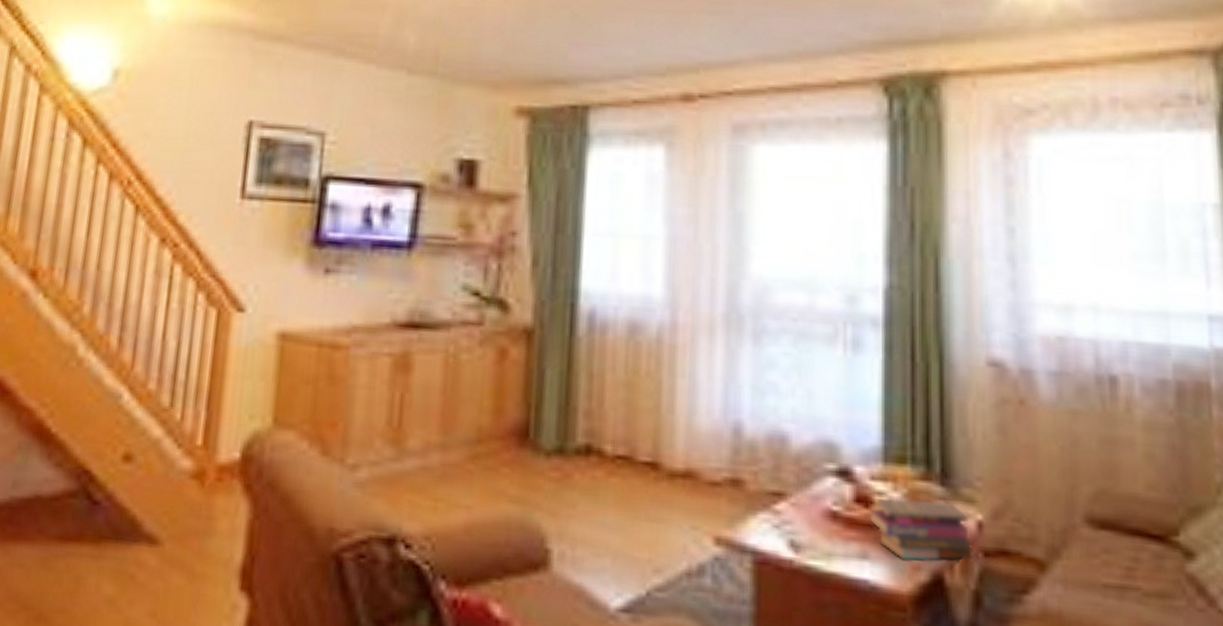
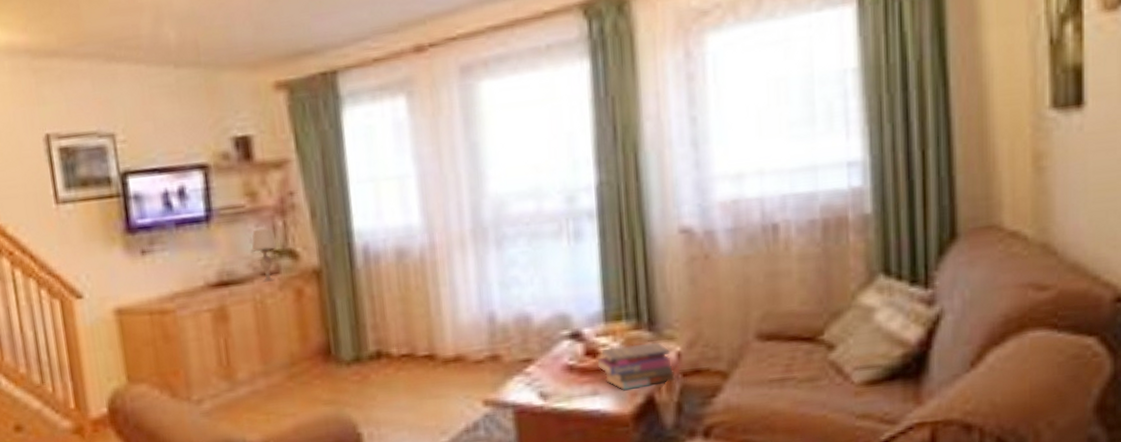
table lamp: none [455,268,487,334] -> present [251,228,278,282]

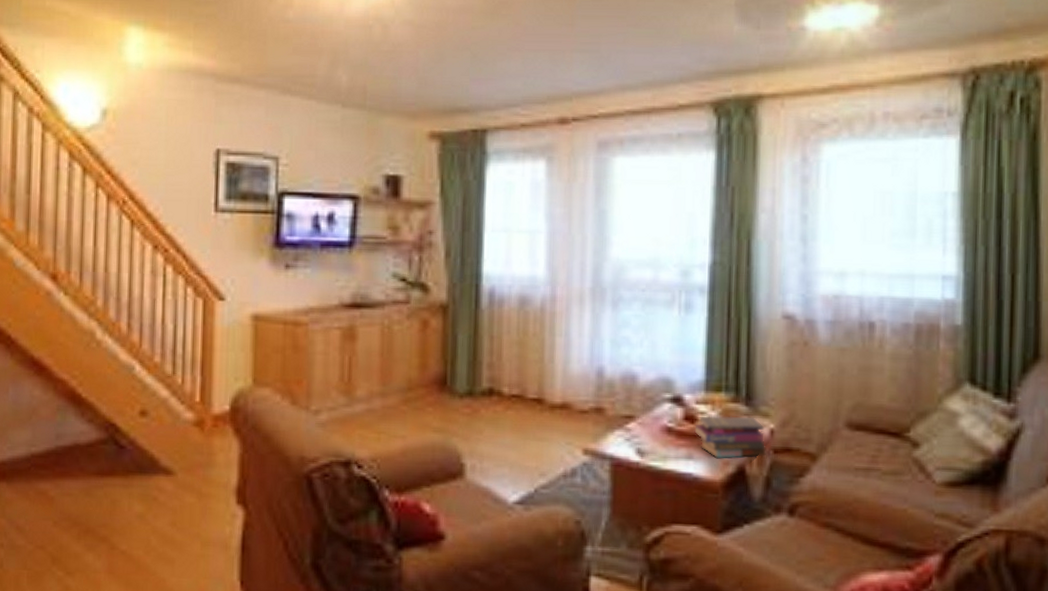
table lamp: present [251,228,278,282] -> none [387,260,411,310]

